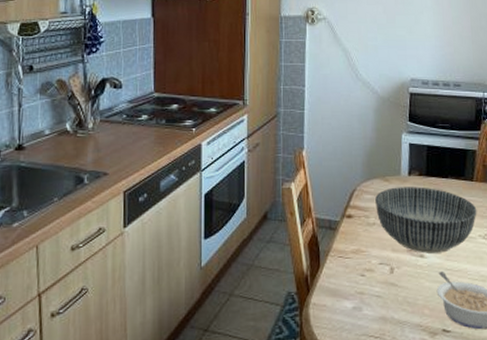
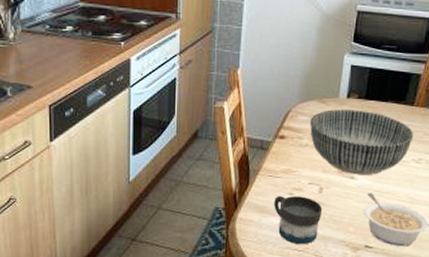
mug: none [346,277,396,331] -> present [274,195,323,245]

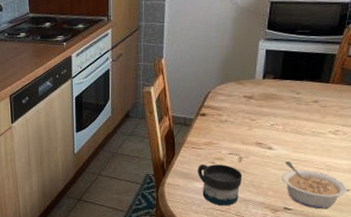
bowl: present [310,109,414,175] -> none [229,89,330,146]

